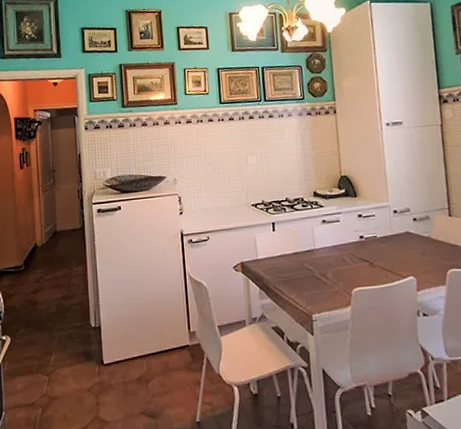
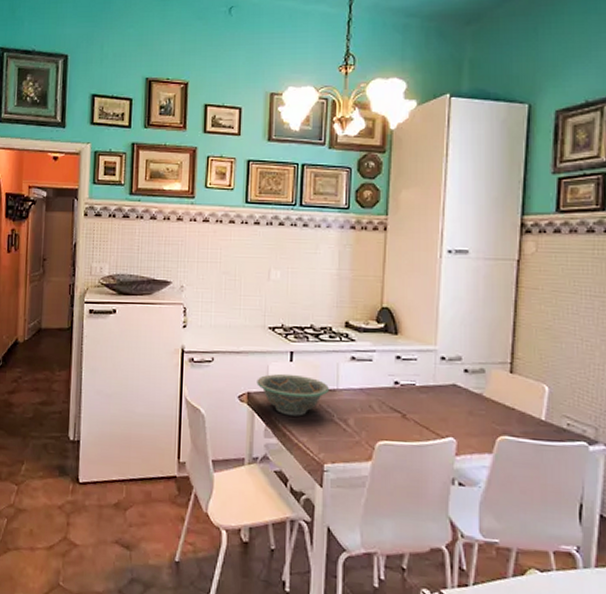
decorative bowl: none [247,241,308,278] -> present [256,373,329,417]

